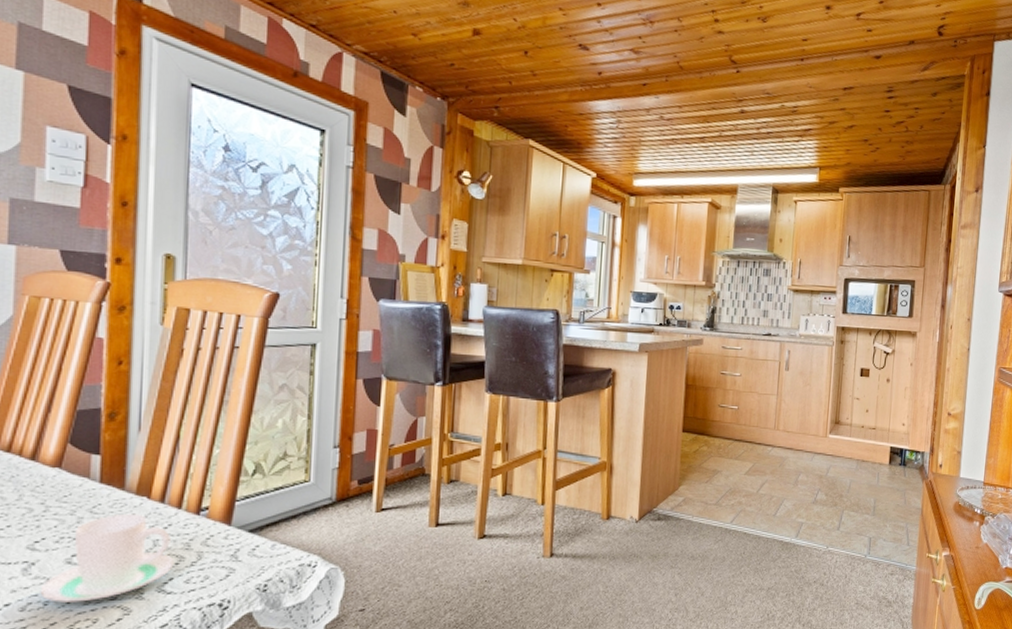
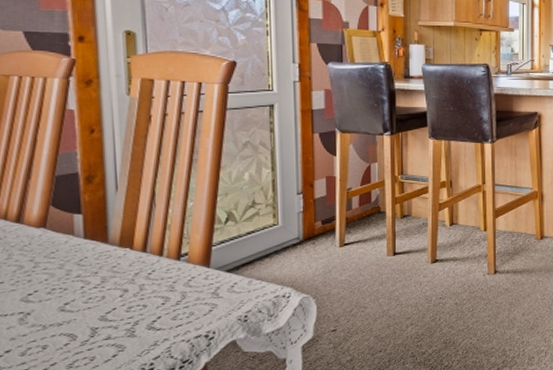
teacup: present [40,513,174,602] -> none [37,263,161,346]

